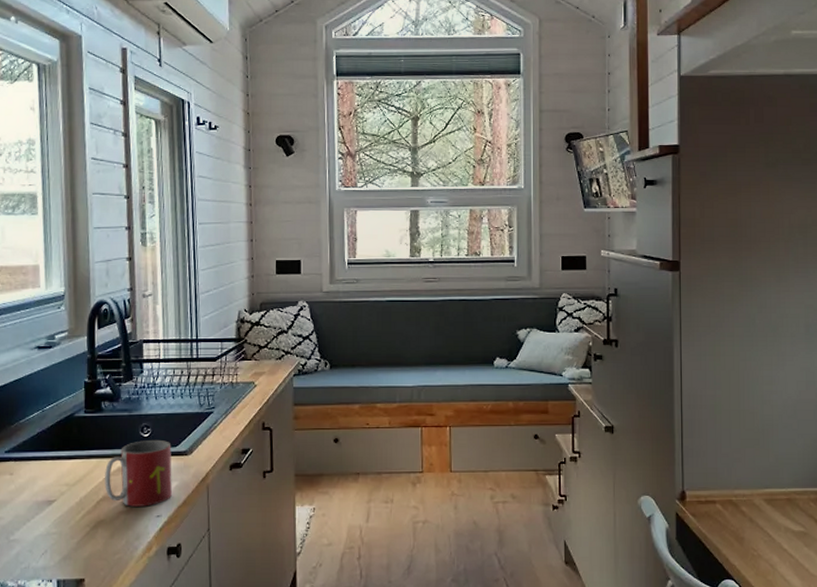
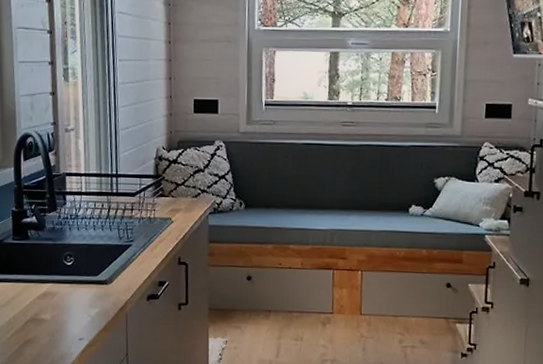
mug: present [105,439,172,507] -> none [32,268,93,330]

